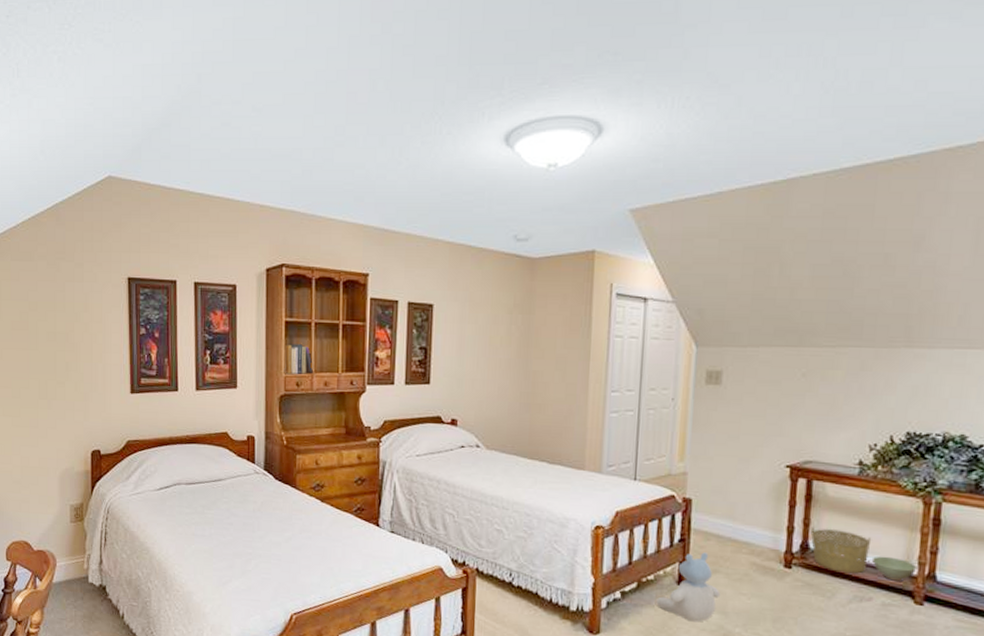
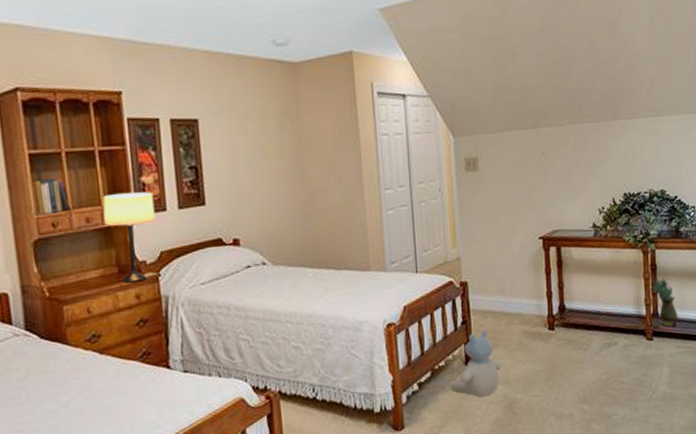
table lamp: none [339,363,385,446] -> present [103,192,156,284]
basket: present [810,527,872,574] -> none [565,288,610,326]
bowl: present [872,556,916,581] -> none [613,303,644,324]
vase: none [931,534,965,596] -> present [652,277,679,328]

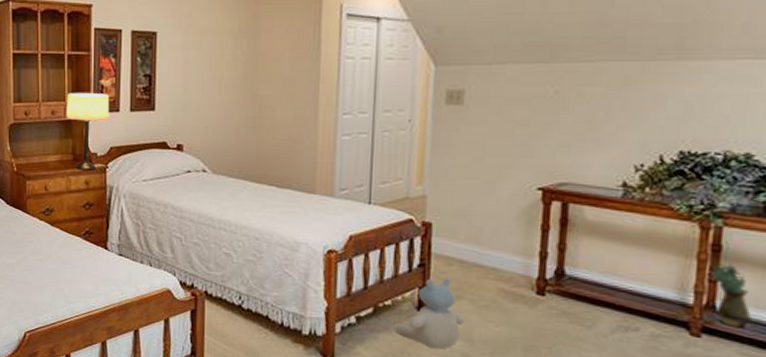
books: present [33,178,72,216] -> none [12,75,42,105]

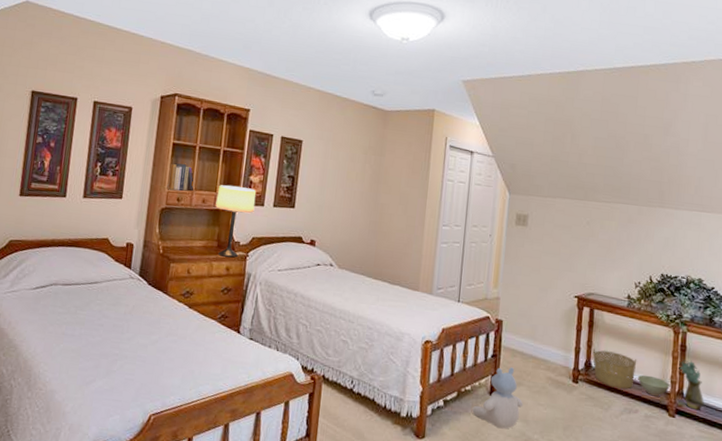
books: none [12,75,42,105] -> present [167,163,195,192]
basket: none [566,252,639,302] -> present [592,348,637,390]
bowl: none [639,283,692,311] -> present [638,375,669,397]

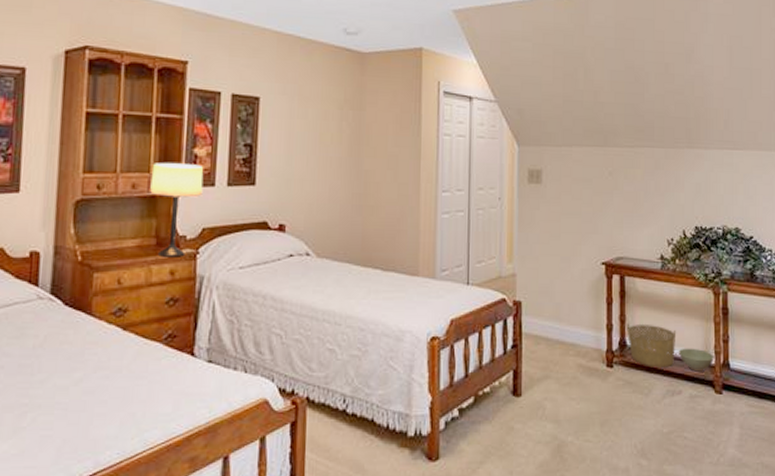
books: present [167,163,195,192] -> none [81,139,120,176]
stuffed bear: present [472,367,524,429] -> none [493,358,553,435]
vase: present [680,358,704,410] -> none [723,323,752,382]

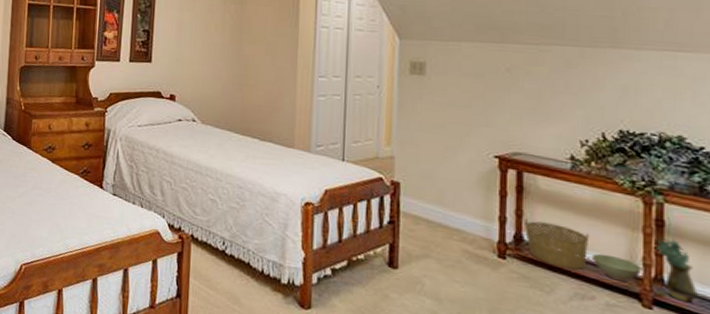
table lamp: present [150,162,204,259] -> none [72,42,112,115]
vase: none [723,323,752,382] -> present [656,235,698,303]

